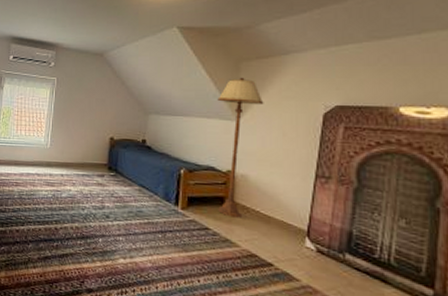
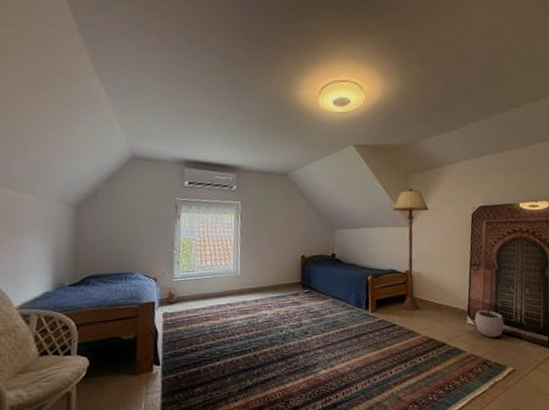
plant pot: none [316,230,361,273] -> present [474,305,505,338]

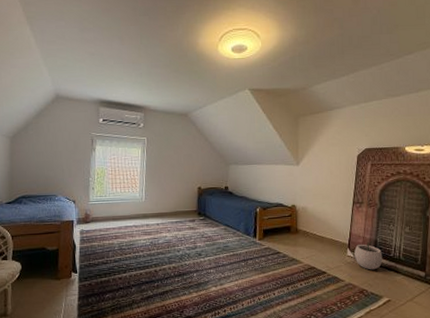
floor lamp: present [393,188,429,311] -> none [282,129,317,241]

